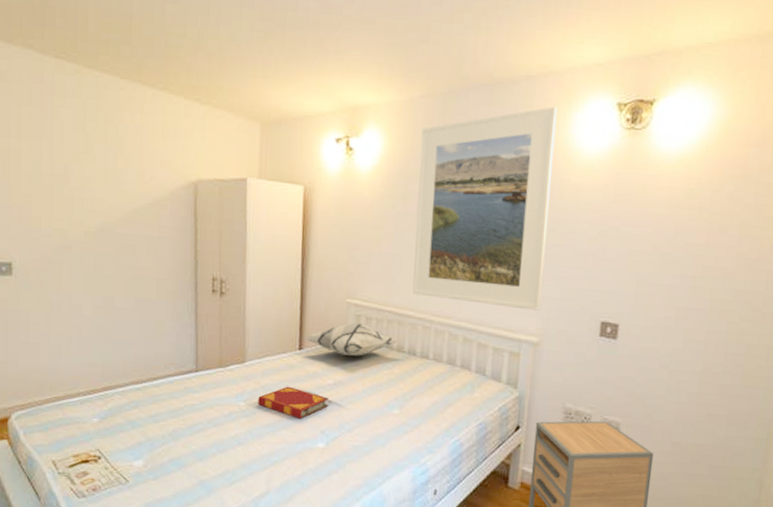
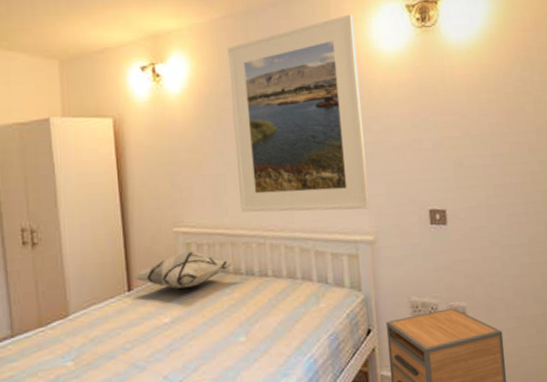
hardback book: present [258,386,328,419] -> none [88,333,168,368]

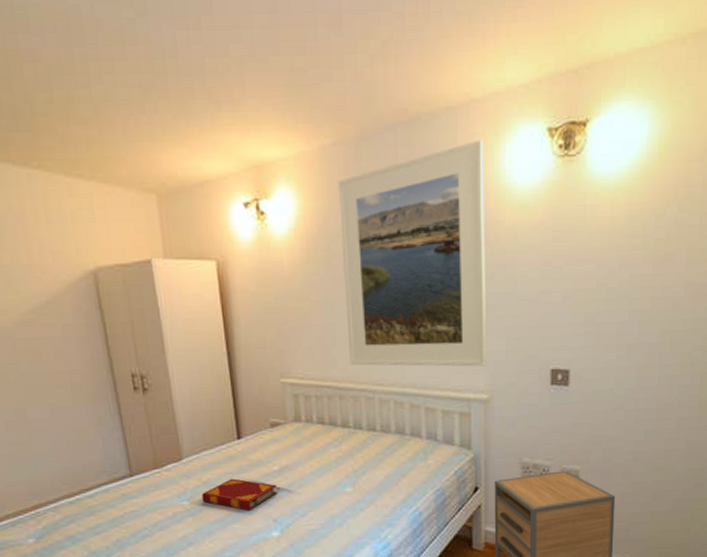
hardback book: none [88,333,168,368] -> present [202,478,277,511]
decorative pillow: present [134,251,234,289] -> none [243,402,341,439]

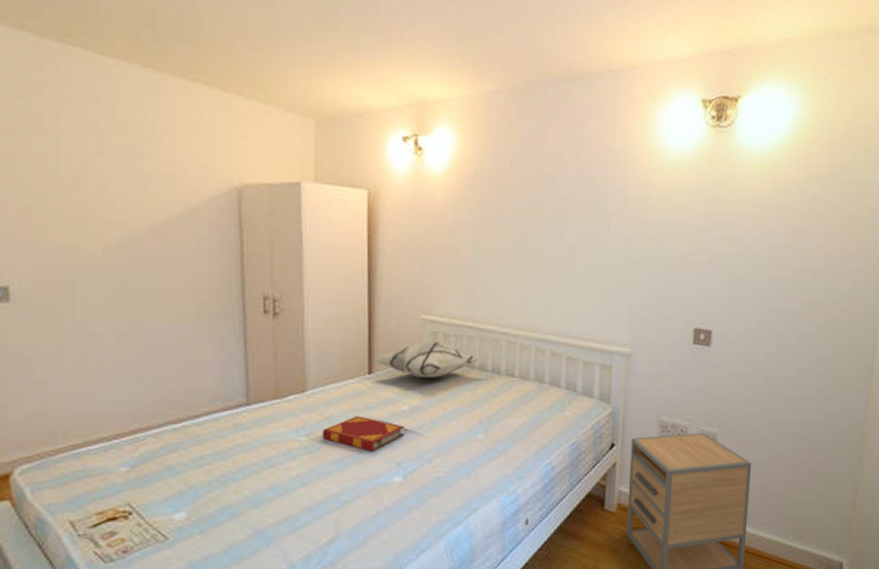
decorative pillow: none [243,402,341,439] -> present [376,340,480,378]
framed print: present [337,140,486,367] -> none [494,103,641,320]

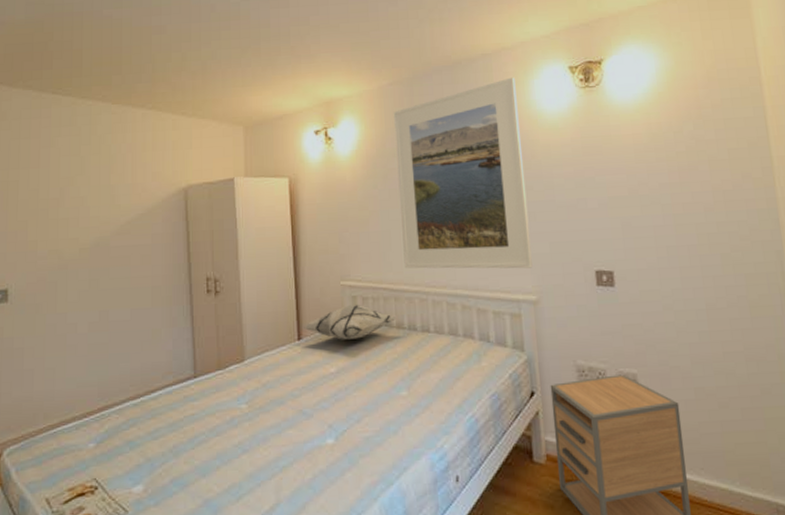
hardback book: present [322,415,404,452] -> none [260,380,333,415]
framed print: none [494,103,641,320] -> present [393,77,533,269]

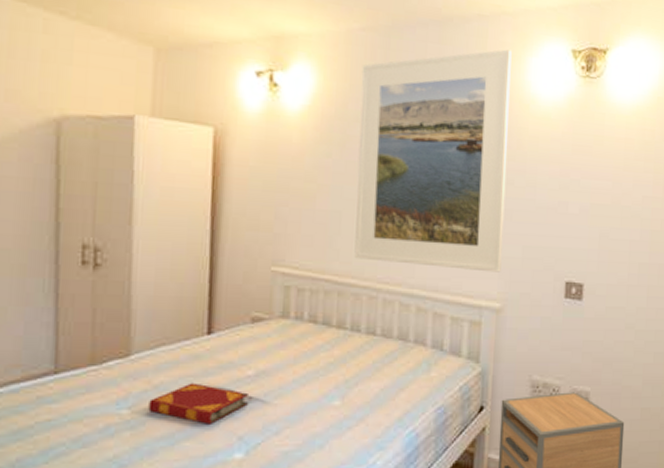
hardback book: none [260,380,333,415] -> present [148,383,248,425]
decorative pillow: present [304,304,397,340] -> none [217,295,338,338]

